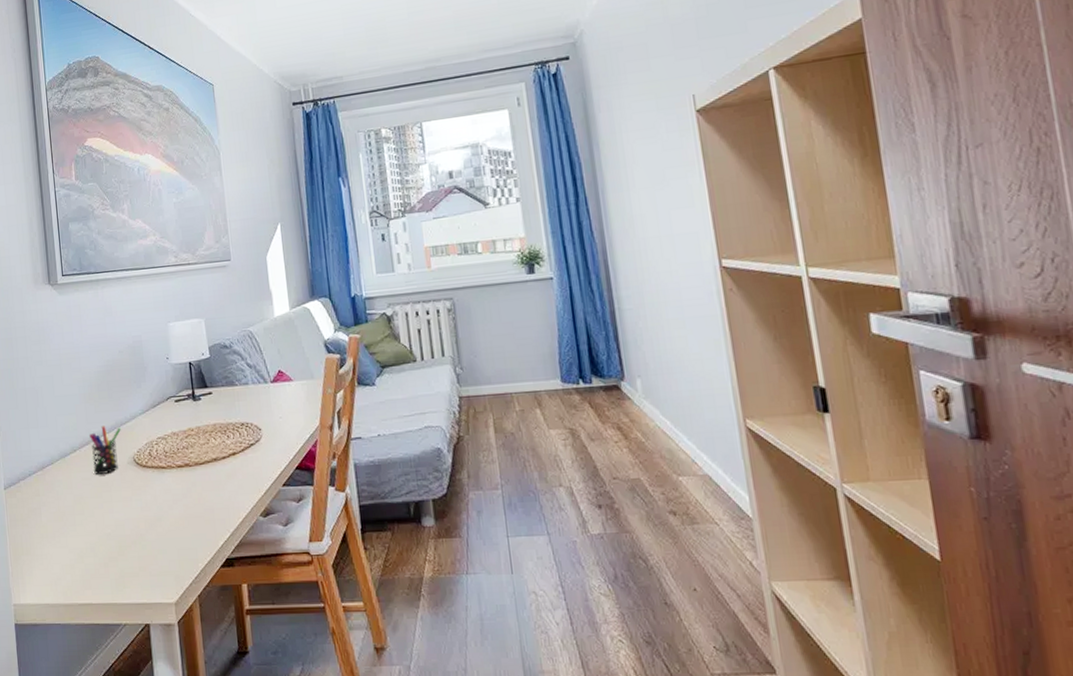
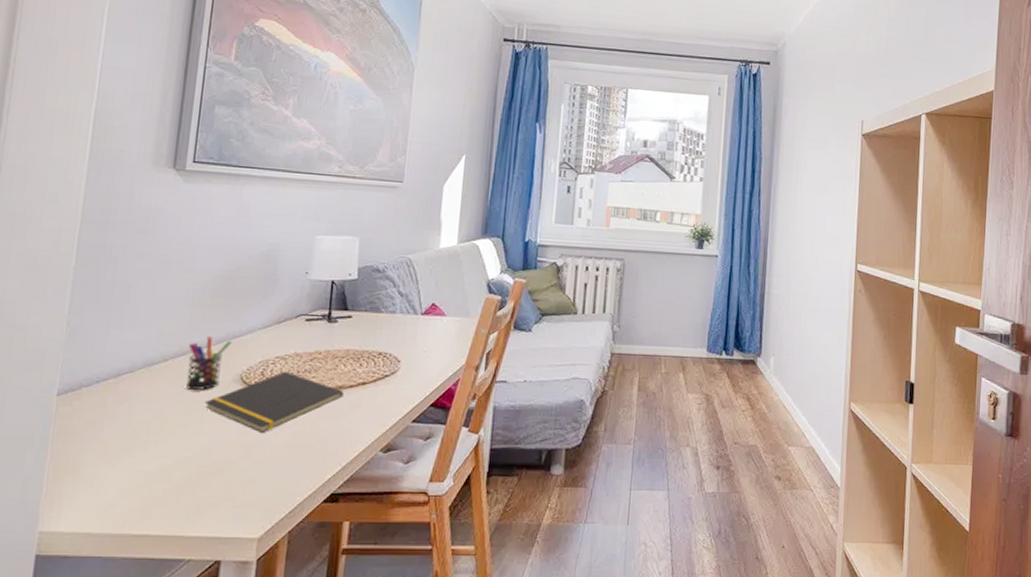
notepad: none [110,449,219,508] -> present [204,371,344,434]

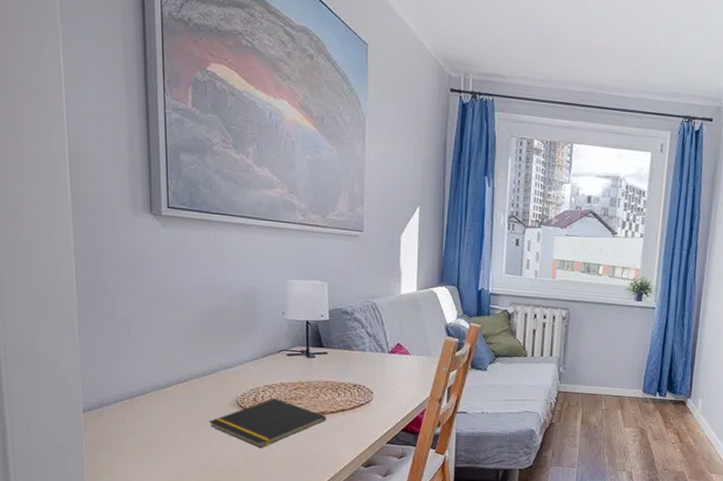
pen holder: present [186,335,232,390] -> none [189,365,225,412]

